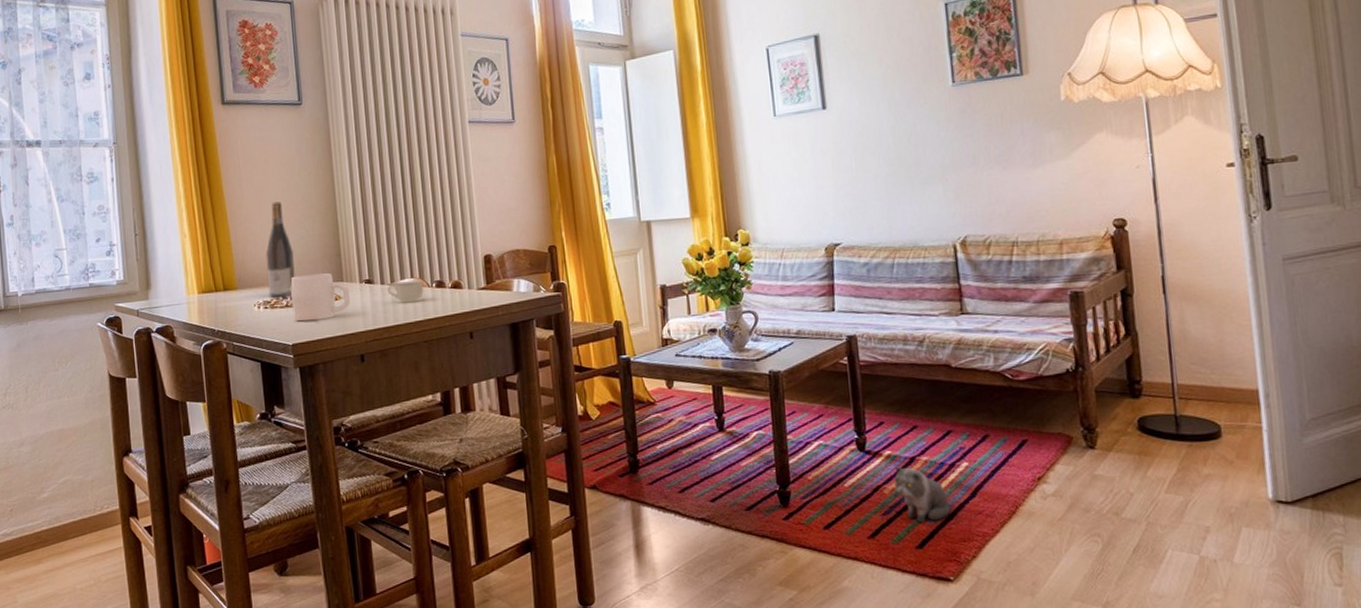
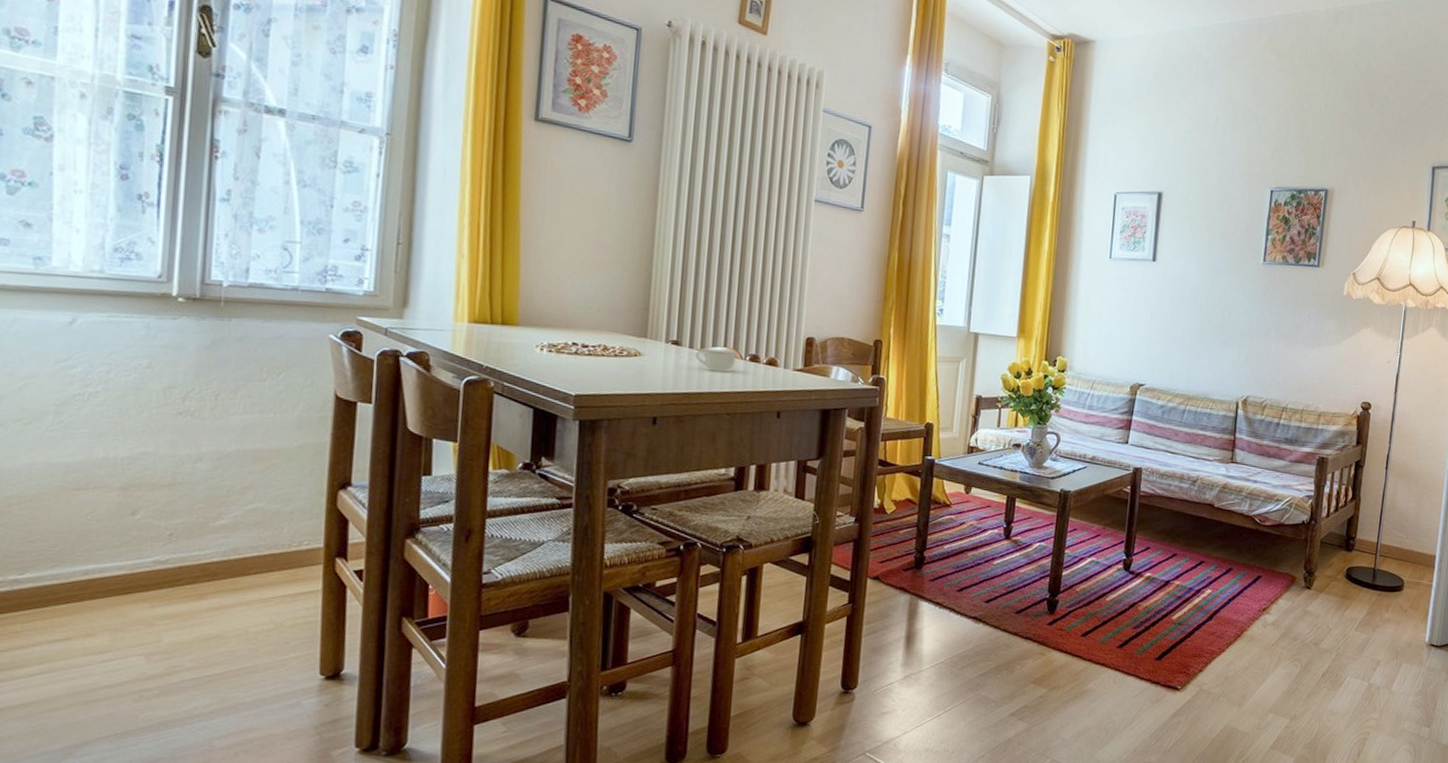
wine bottle: present [265,201,295,299] -> none [556,239,594,345]
mug: present [290,273,351,322] -> none [582,323,653,375]
cat: present [894,466,951,523] -> none [1148,587,1190,638]

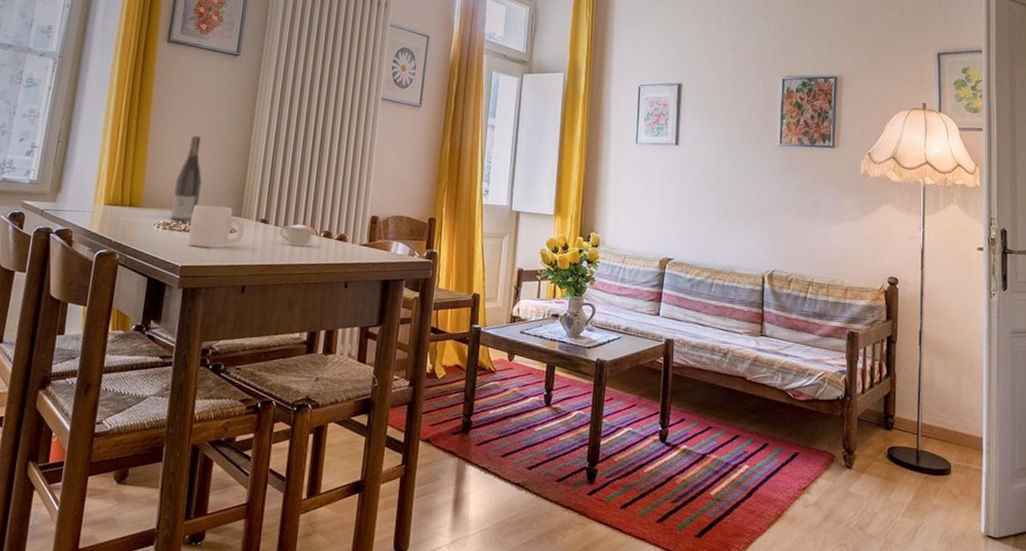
wine bottle: none [556,239,594,345] -> present [169,135,202,223]
mug: none [582,323,653,375] -> present [188,204,245,249]

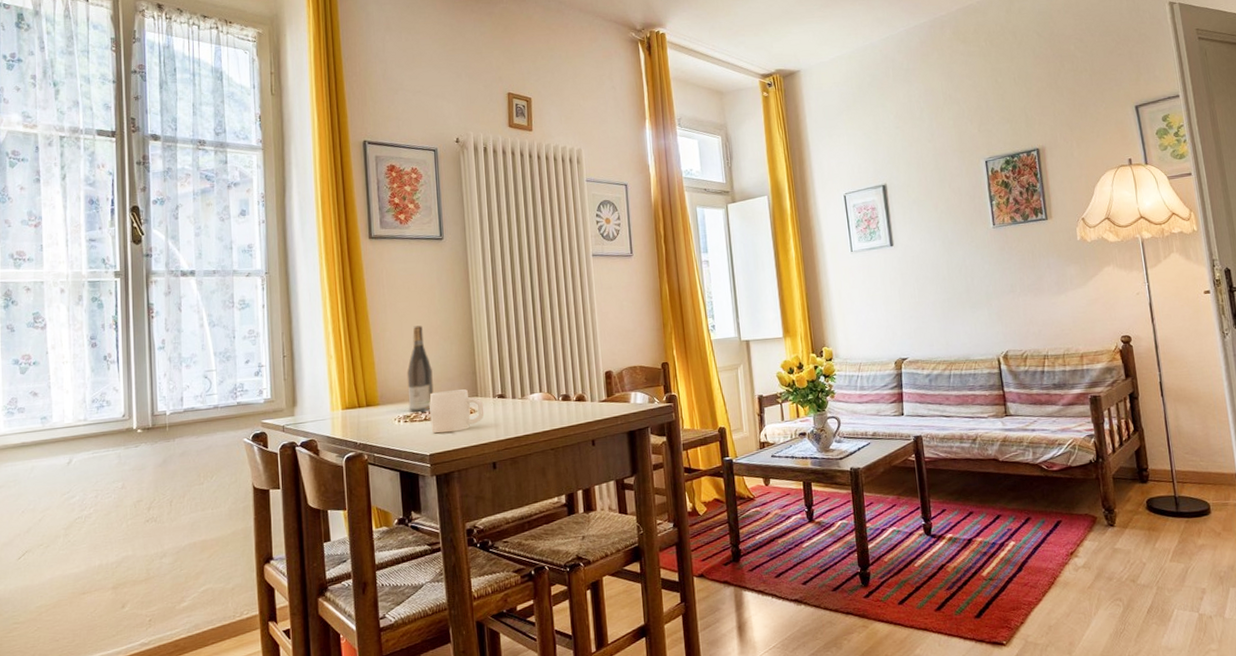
cup: present [279,226,313,247] -> none [518,394,551,415]

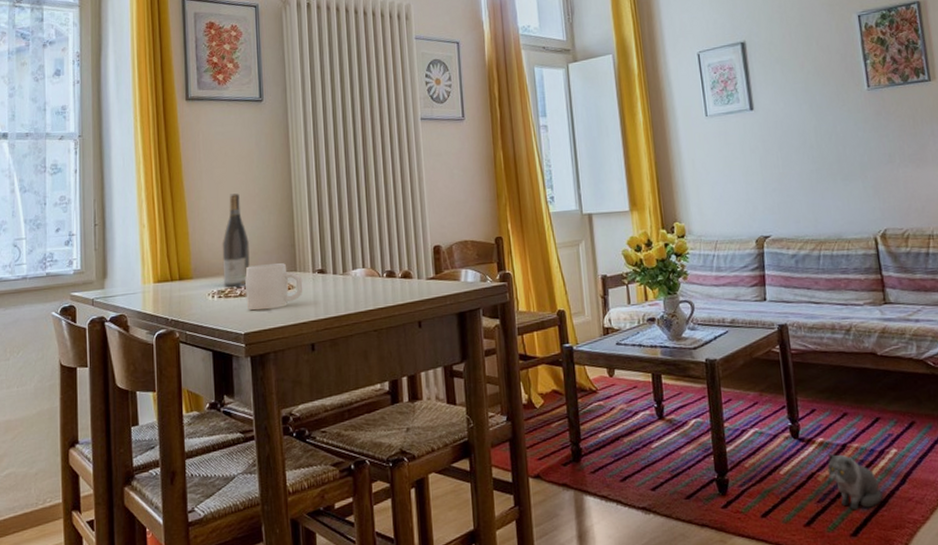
cat: none [955,547,1002,596] -> present [827,453,883,510]

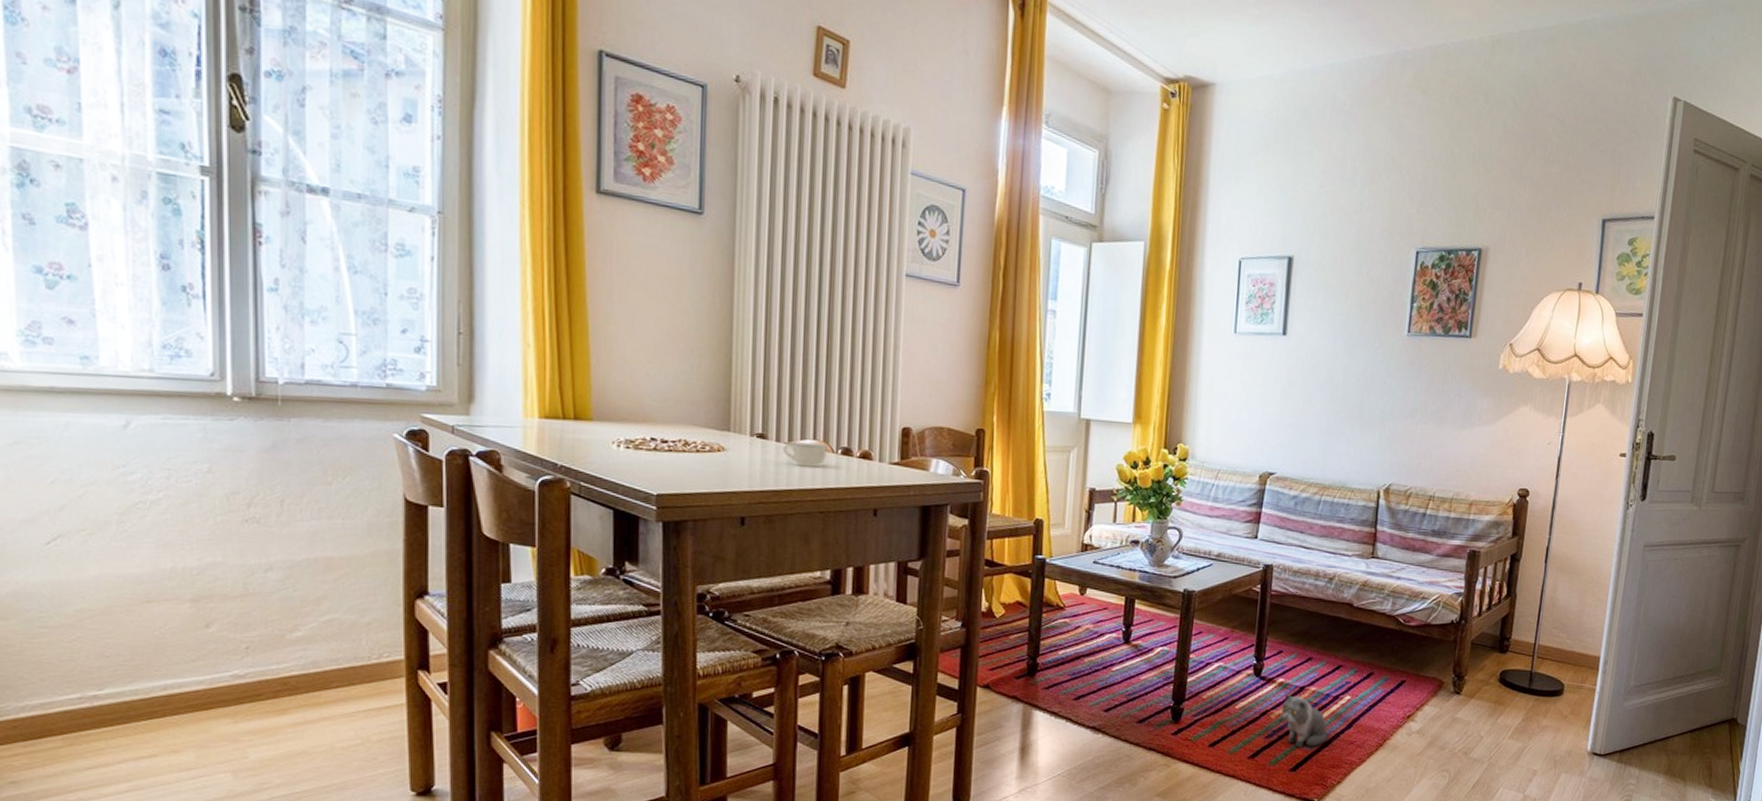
wine bottle: present [222,193,250,288] -> none [633,324,671,440]
mug: present [245,263,303,311] -> none [662,416,737,472]
cup: none [339,270,375,293] -> present [783,442,827,467]

